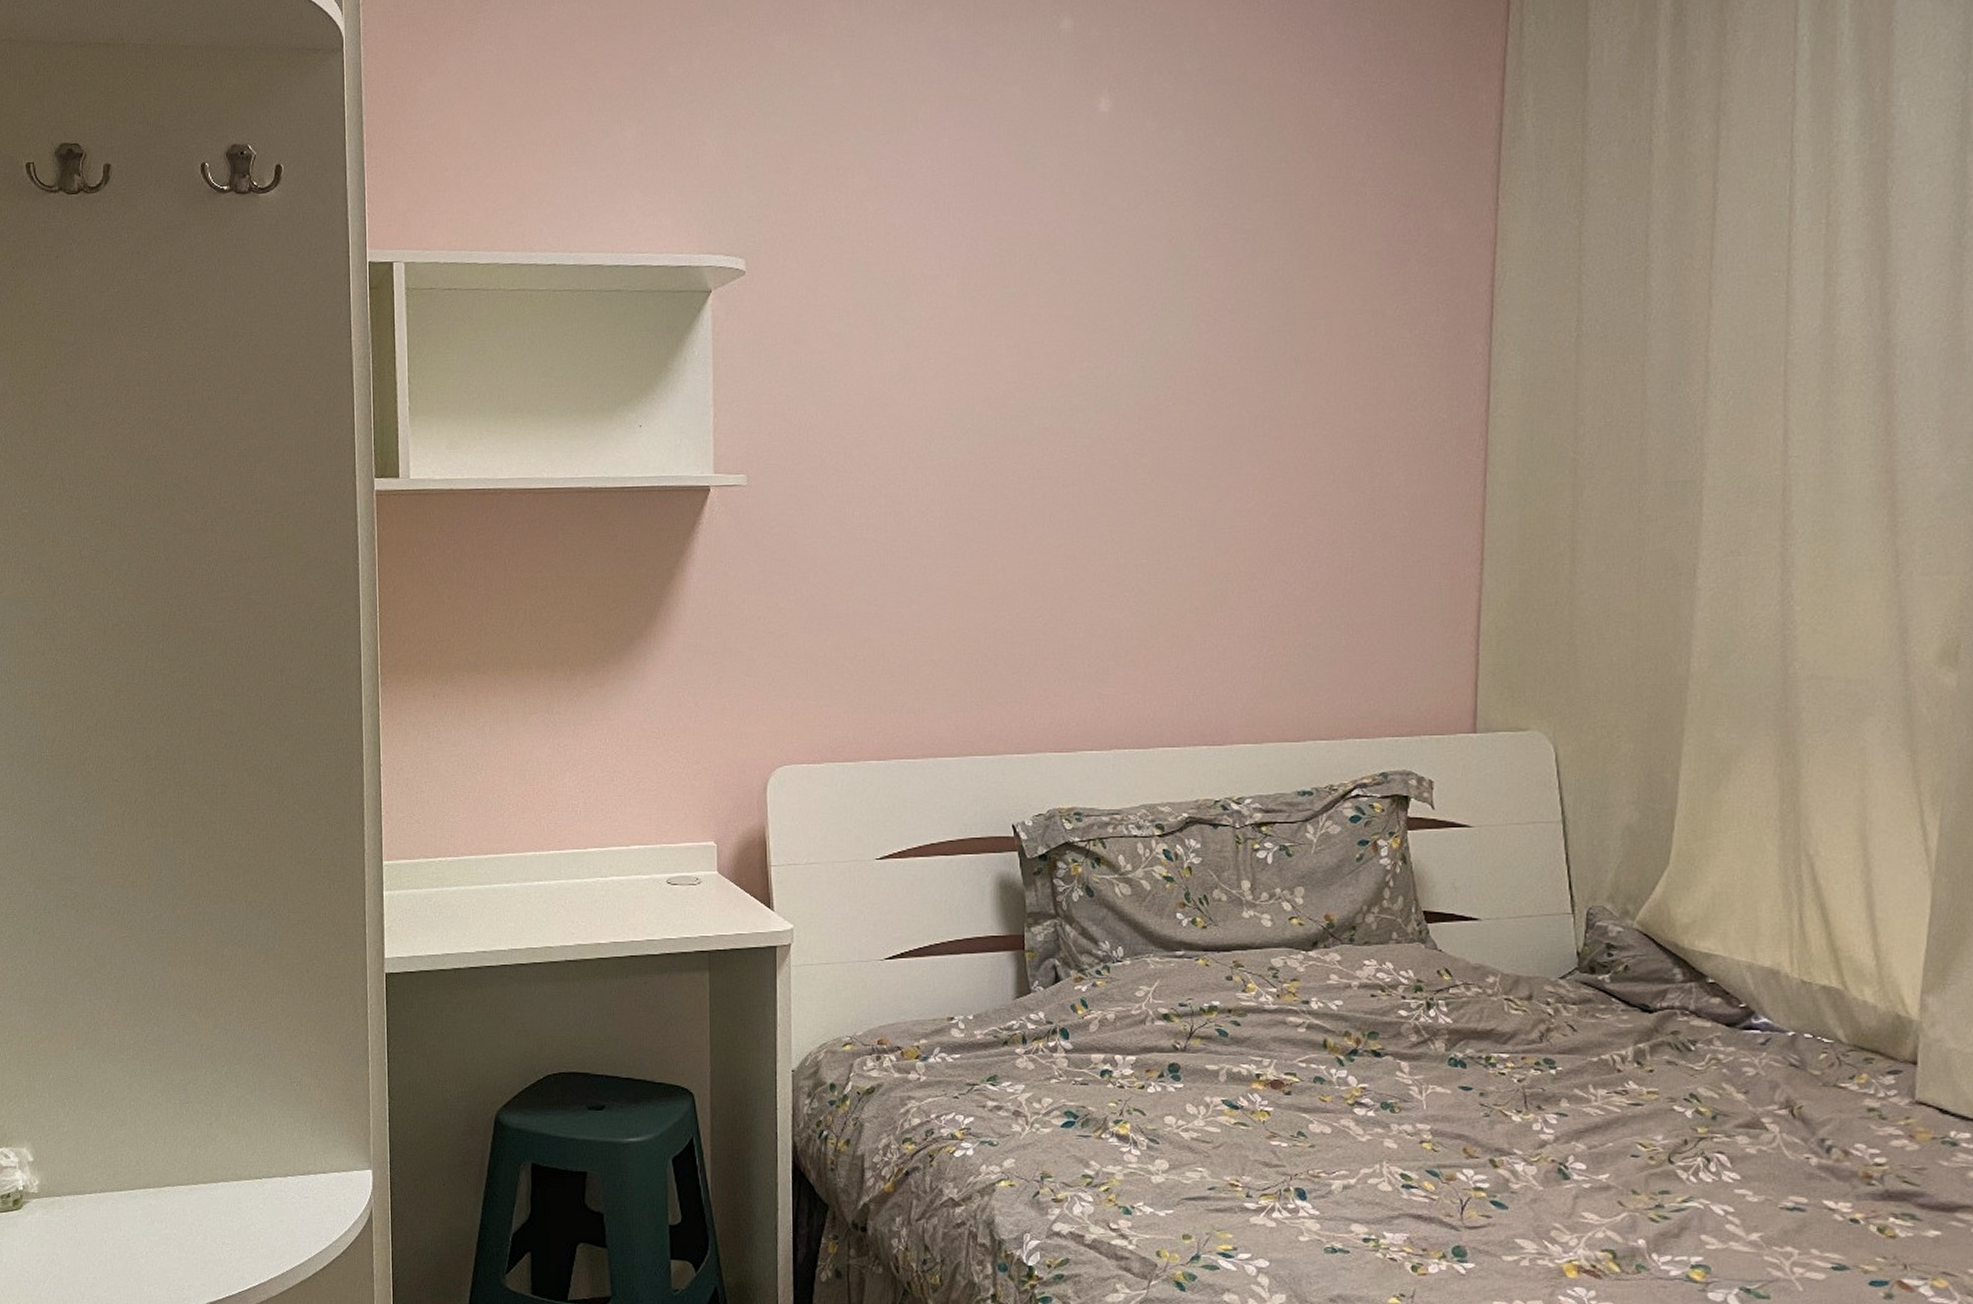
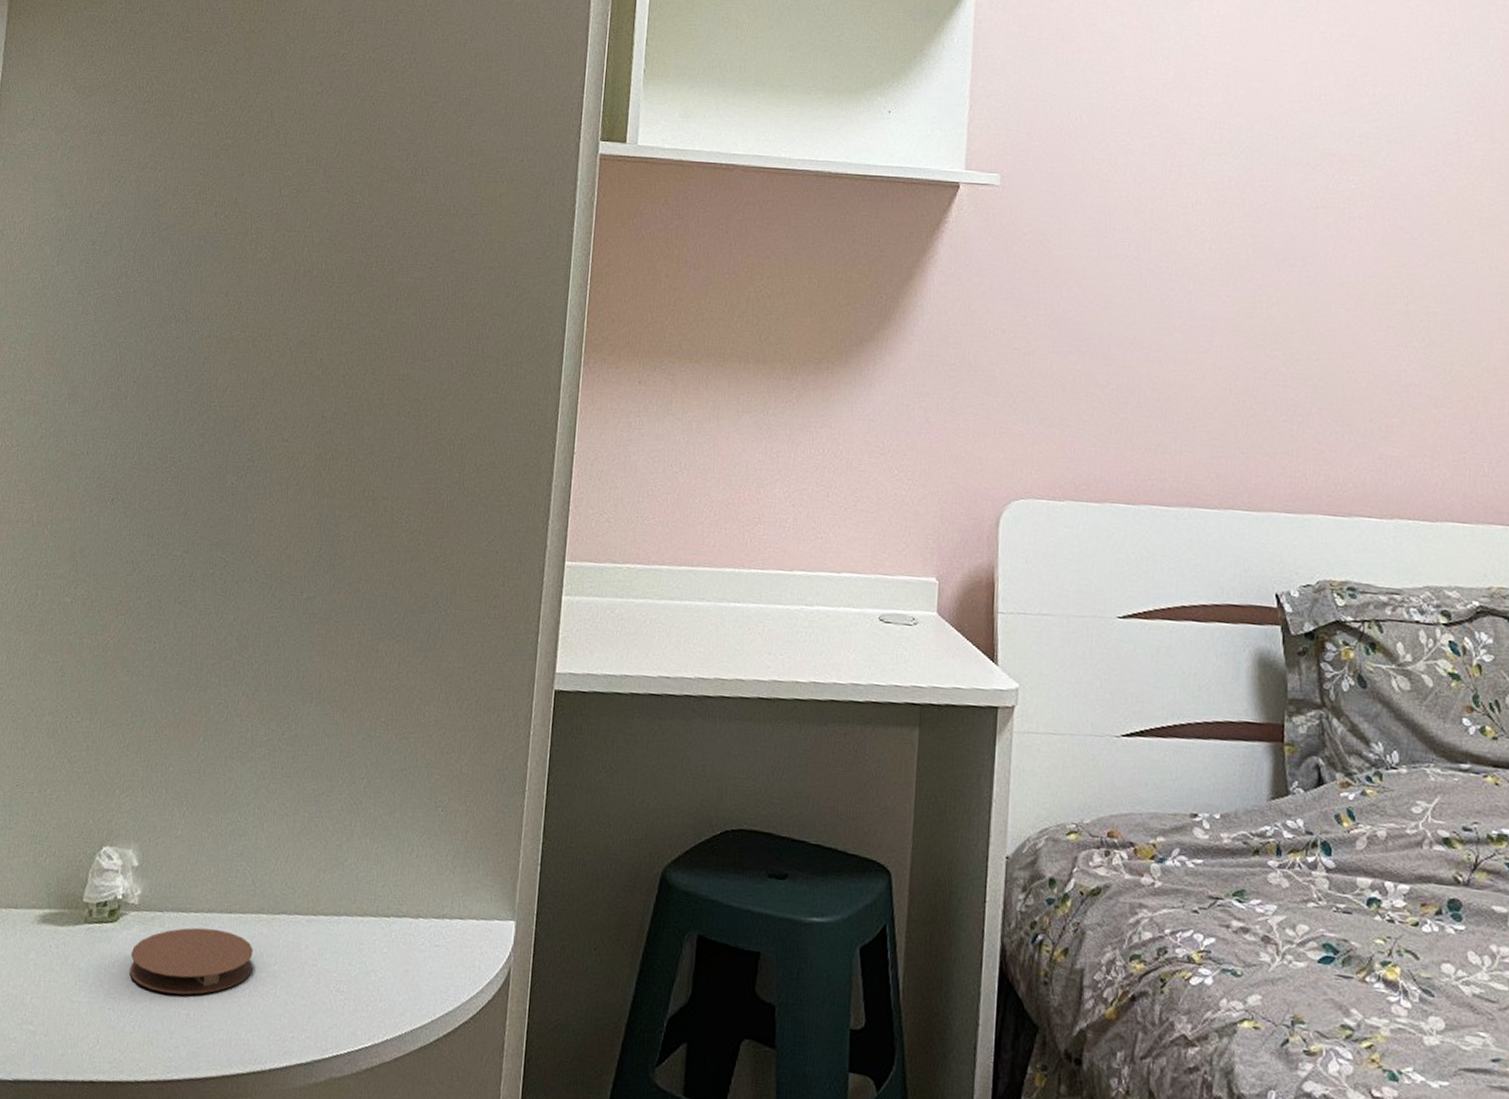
coaster: none [37,1205,145,1263] -> present [129,927,253,995]

